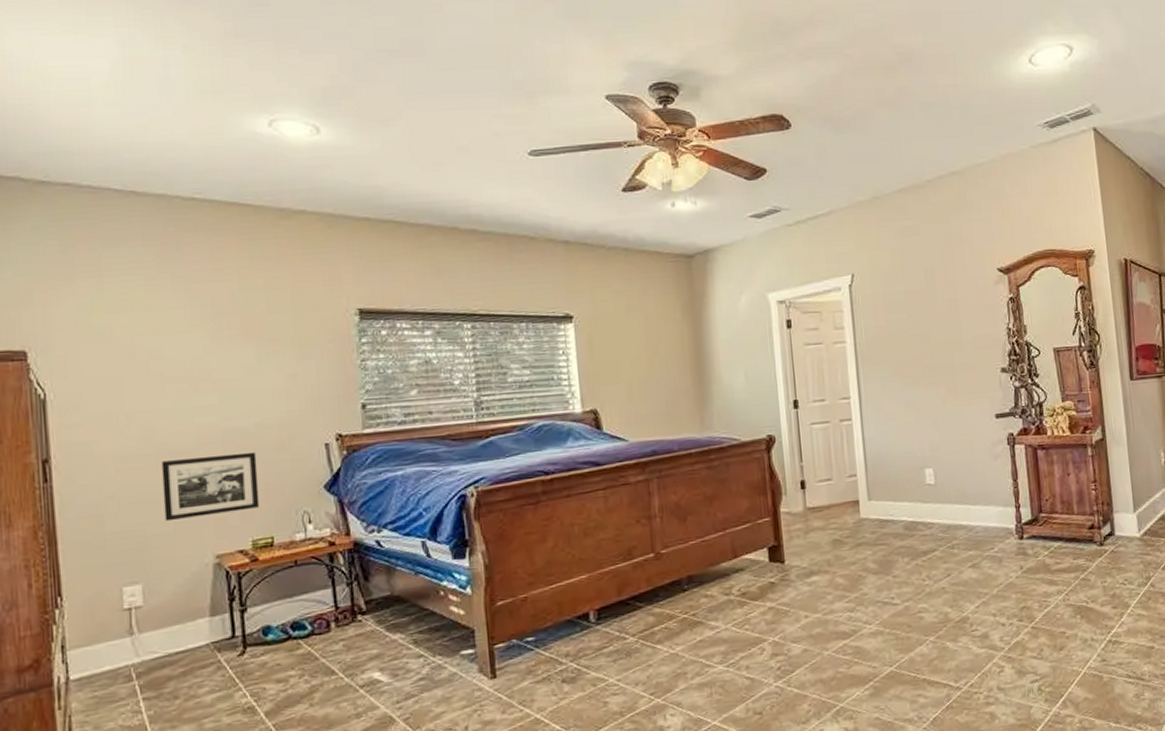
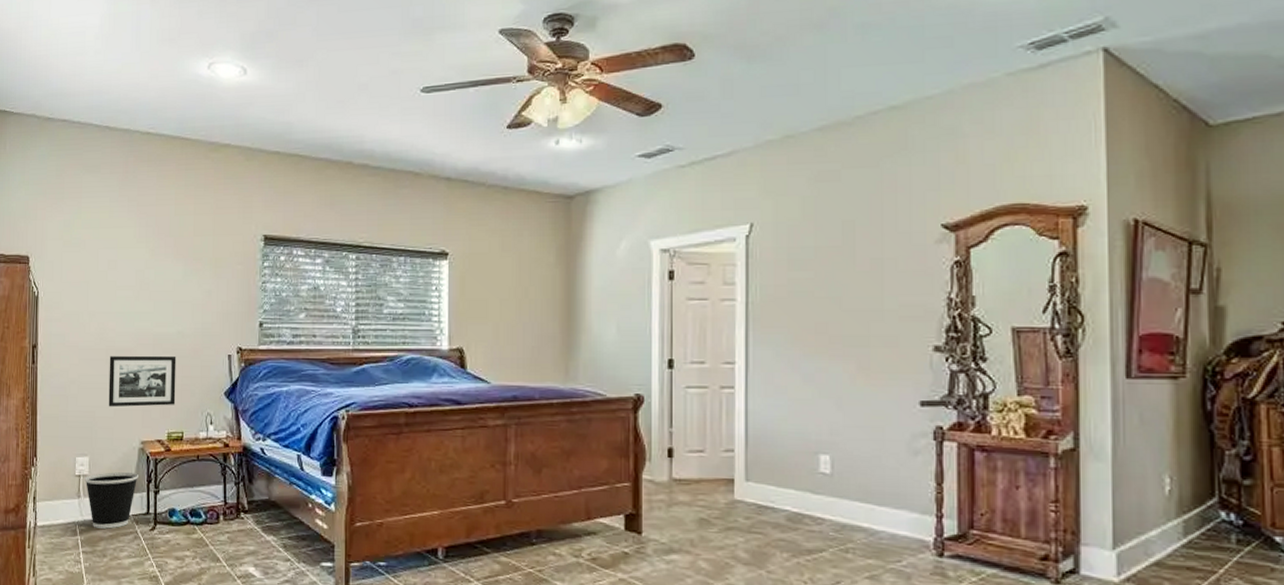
wastebasket: none [138,593,216,667] -> present [85,472,138,529]

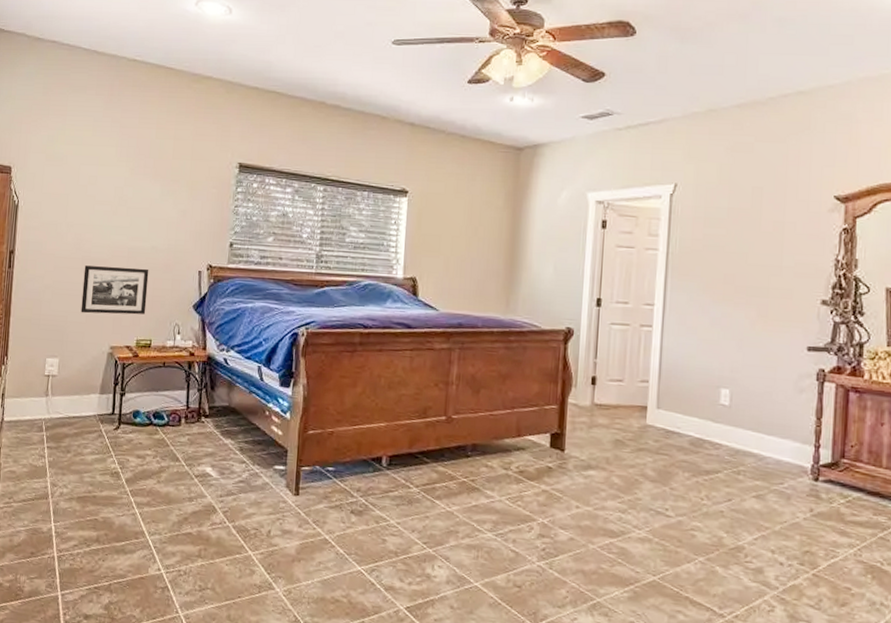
wastebasket: present [85,472,138,529] -> none [53,373,106,427]

